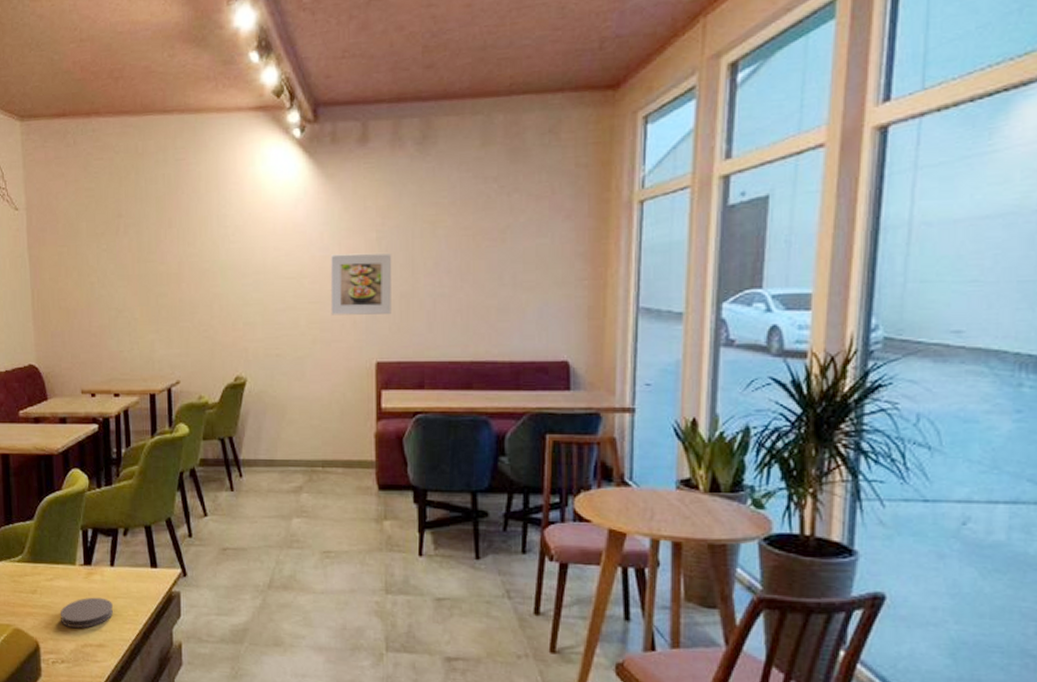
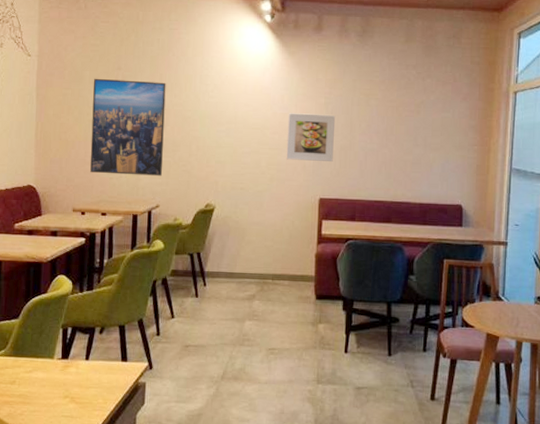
coaster: present [61,597,113,629] -> none [36,387,85,415]
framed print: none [91,228,180,347] -> present [90,78,166,176]

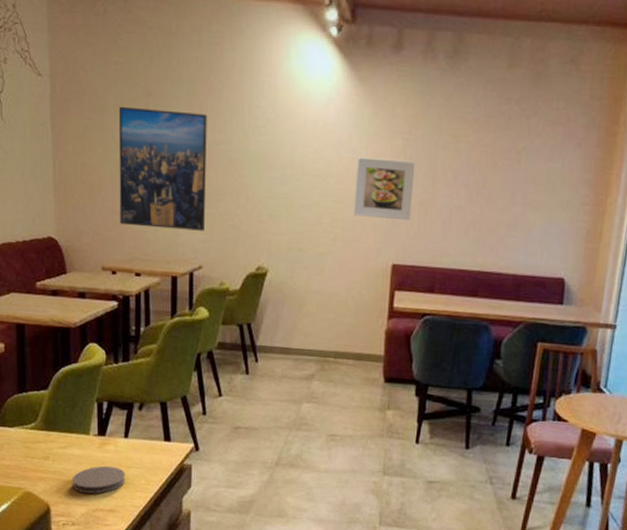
coaster: none [36,387,85,415] -> present [73,465,125,494]

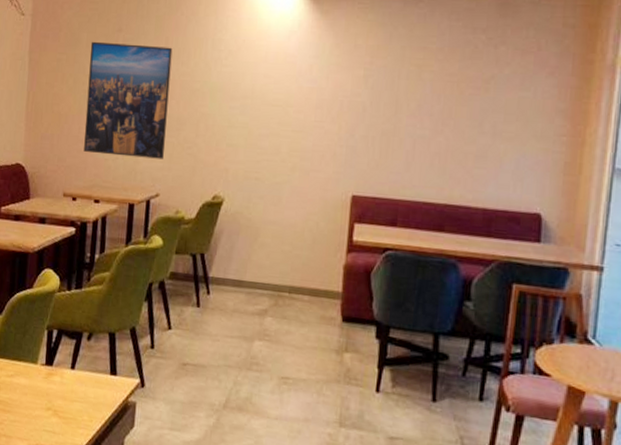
coaster: present [73,465,125,494] -> none [16,398,69,429]
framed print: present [353,157,416,220] -> none [312,87,377,150]

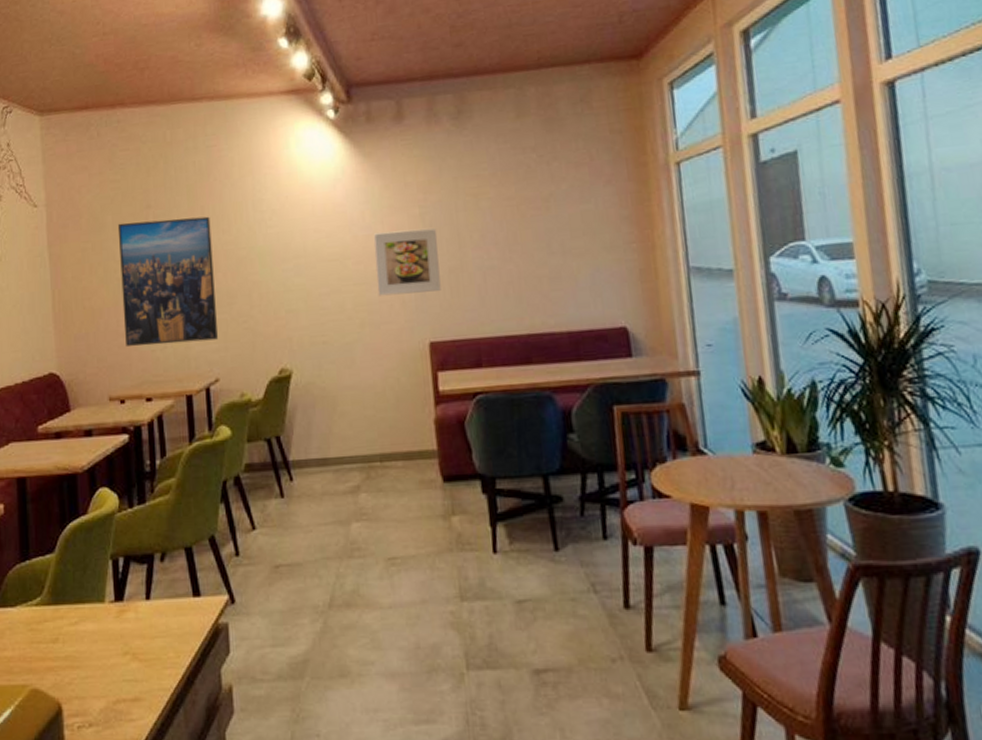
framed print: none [312,87,377,150] -> present [374,229,441,296]

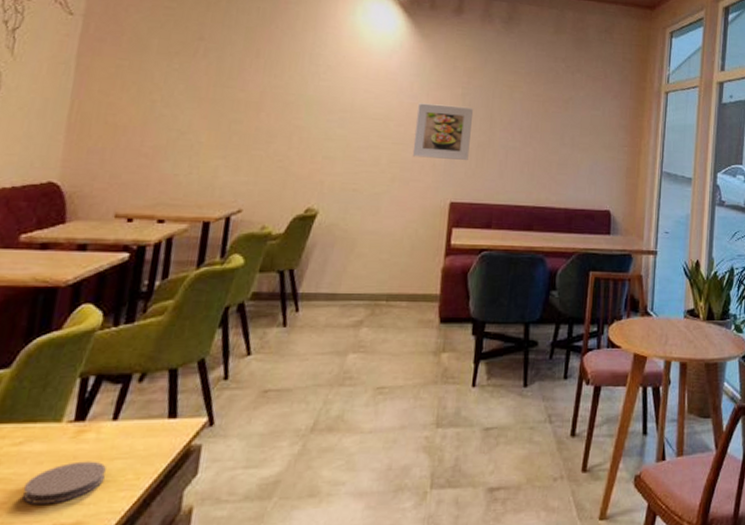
coaster: none [87,639,150,682] -> present [23,461,106,506]
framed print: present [117,216,218,346] -> none [146,48,264,173]

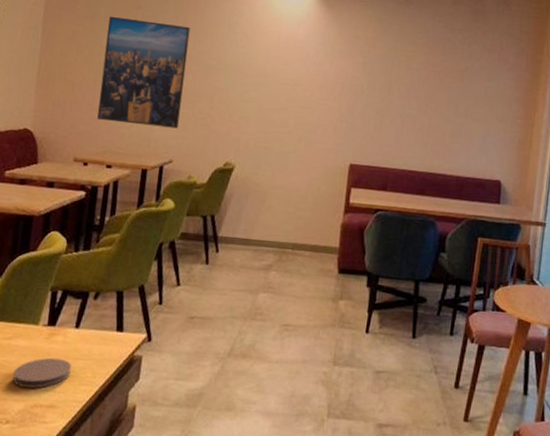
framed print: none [146,48,264,173] -> present [97,16,191,129]
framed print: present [412,103,474,160] -> none [317,70,374,125]

